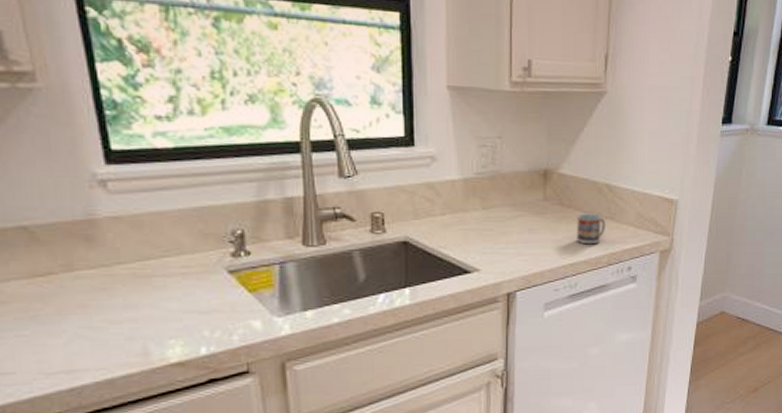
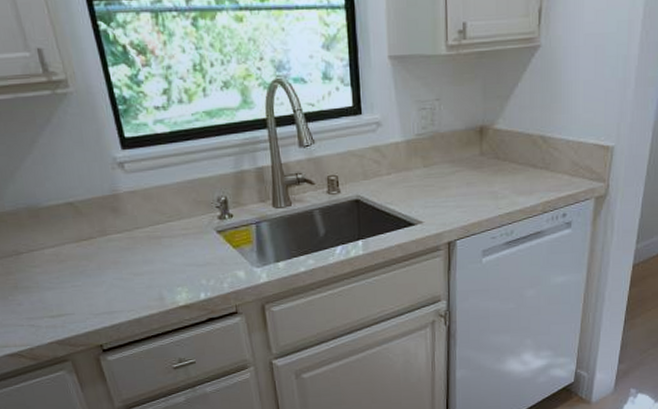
cup: present [577,213,605,245] -> none [512,164,540,195]

